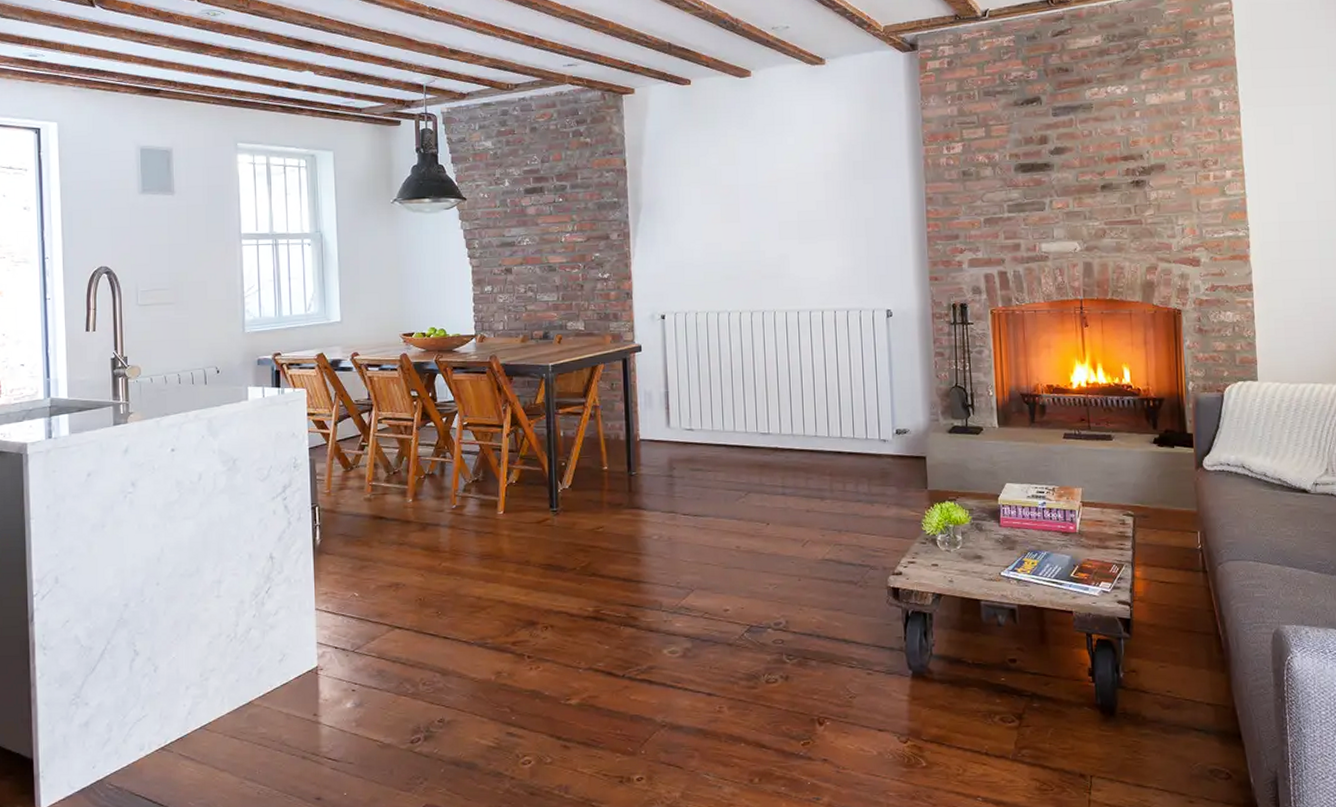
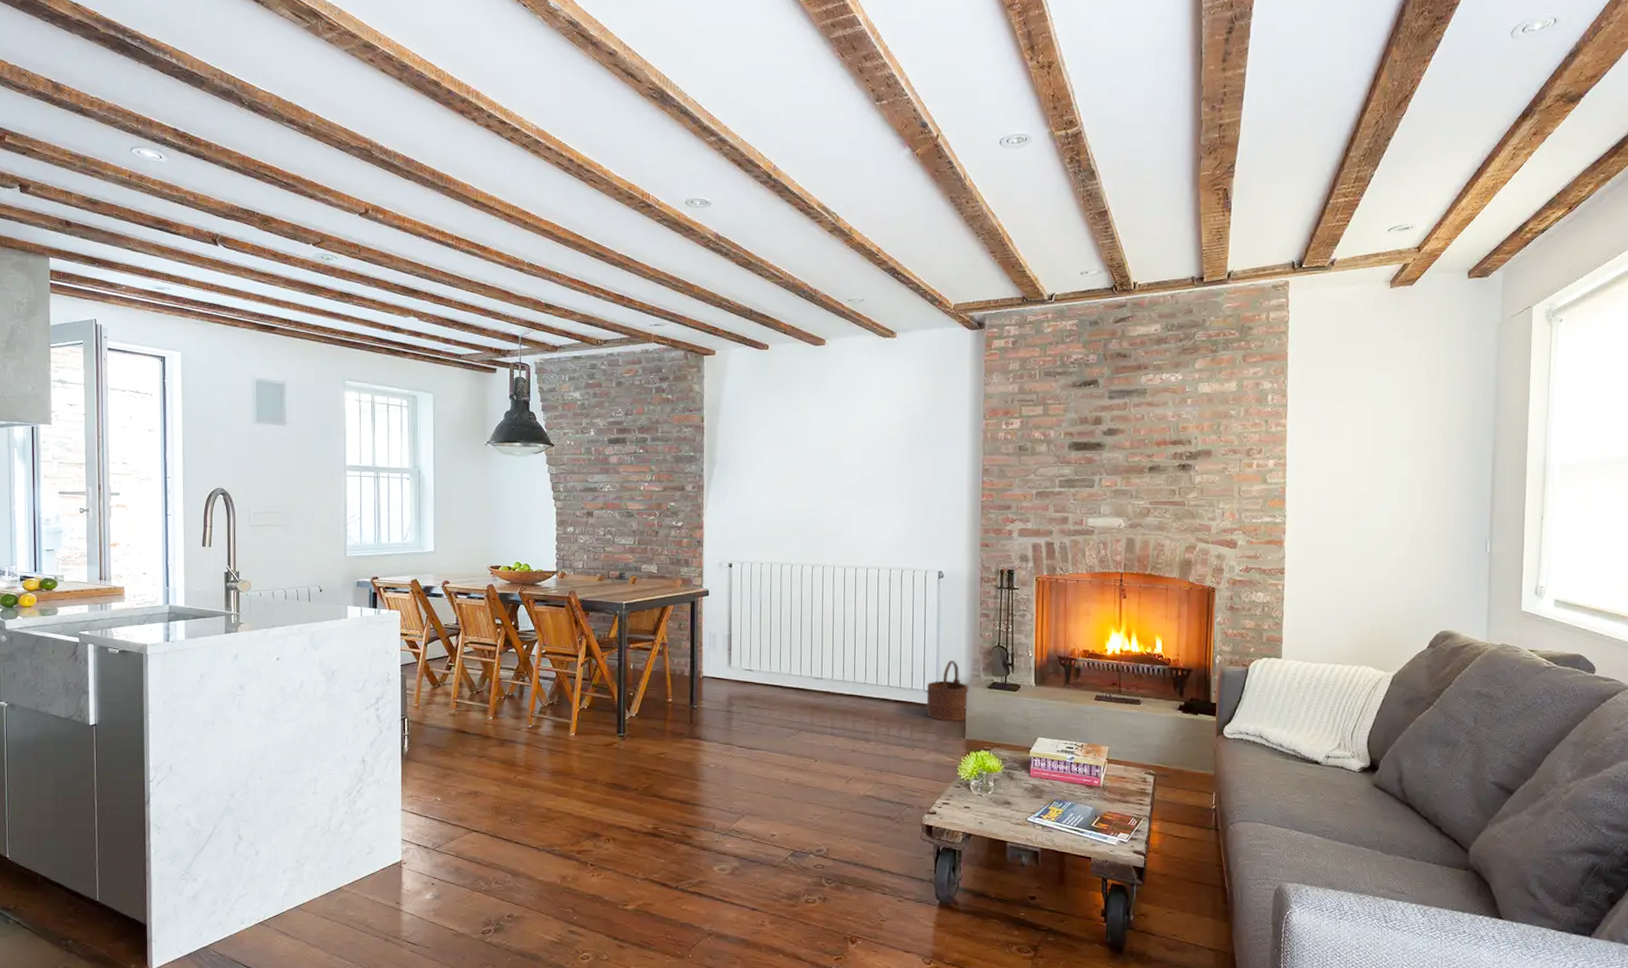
wooden bucket: none [883,405,928,472] -> present [927,661,969,722]

